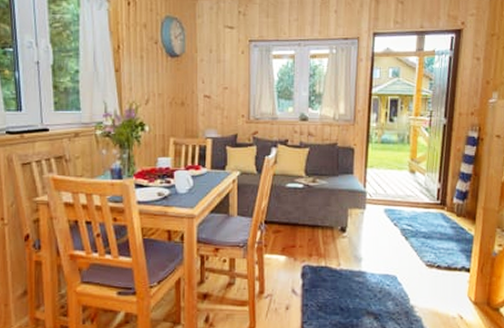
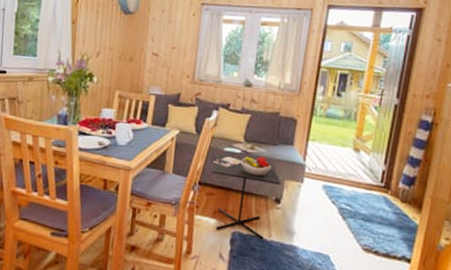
kitchen table: none [277,189,345,269] -> present [212,154,281,239]

